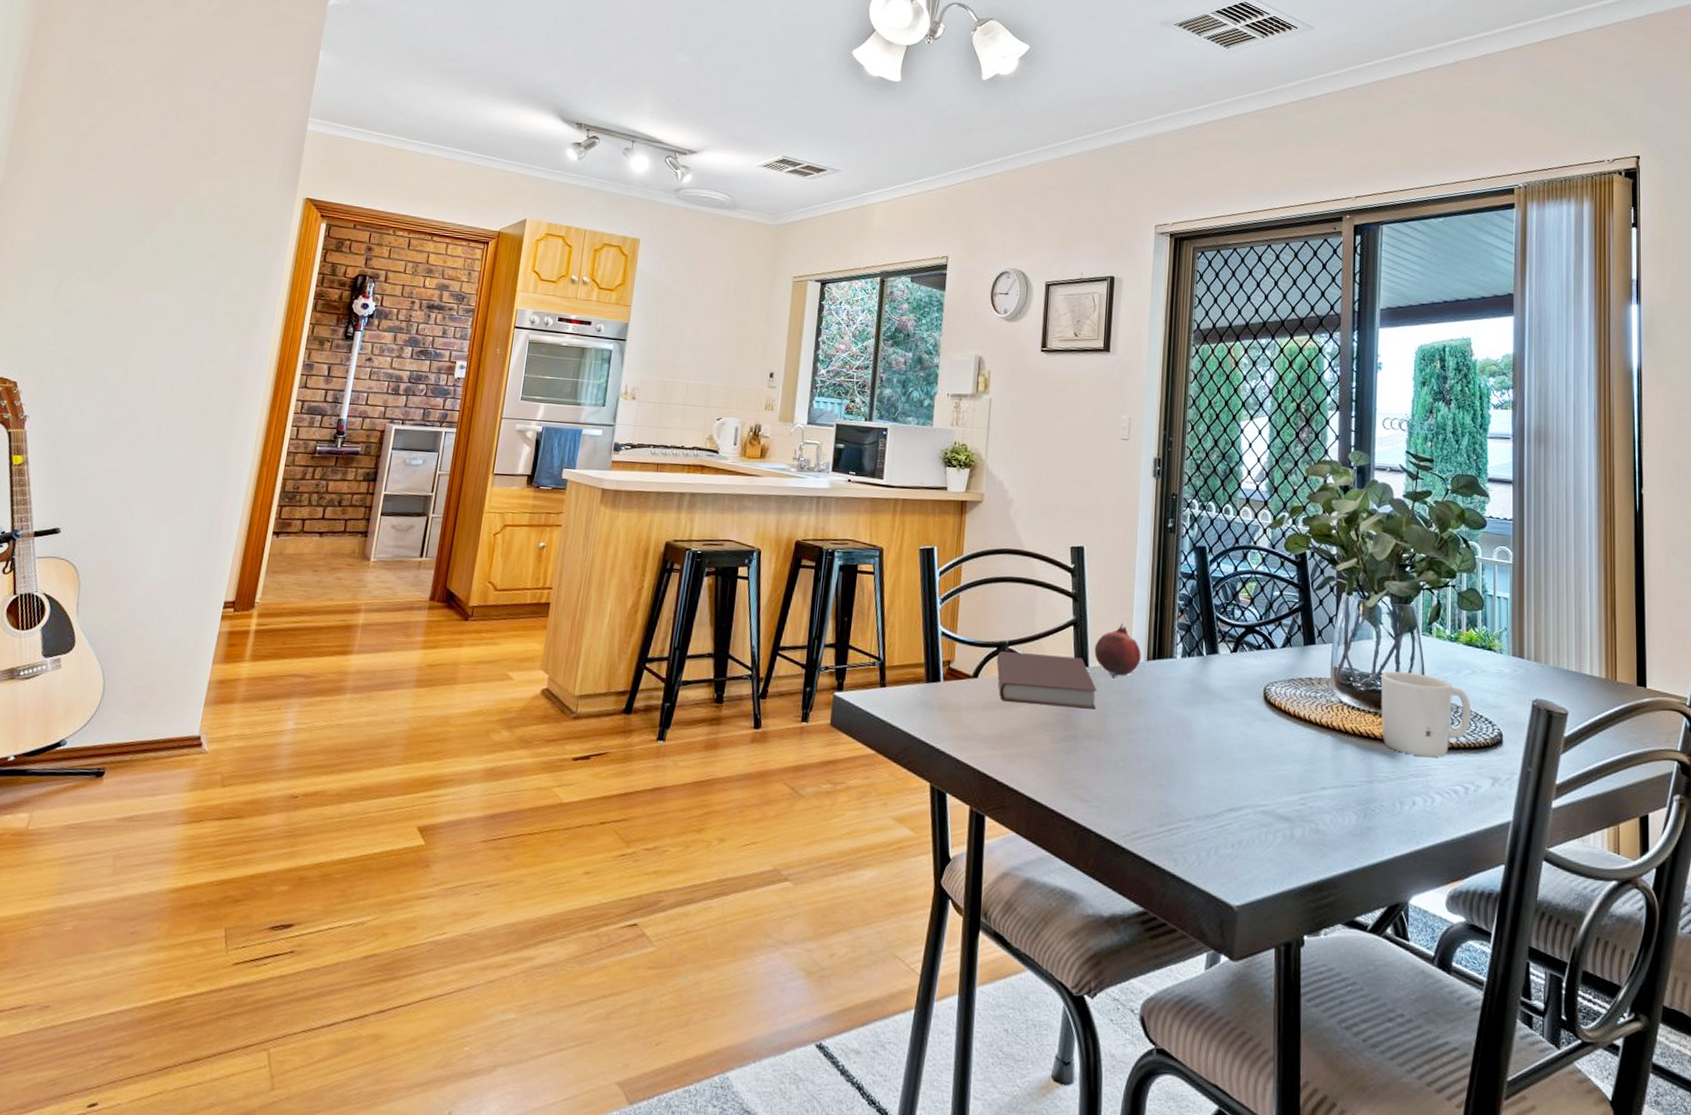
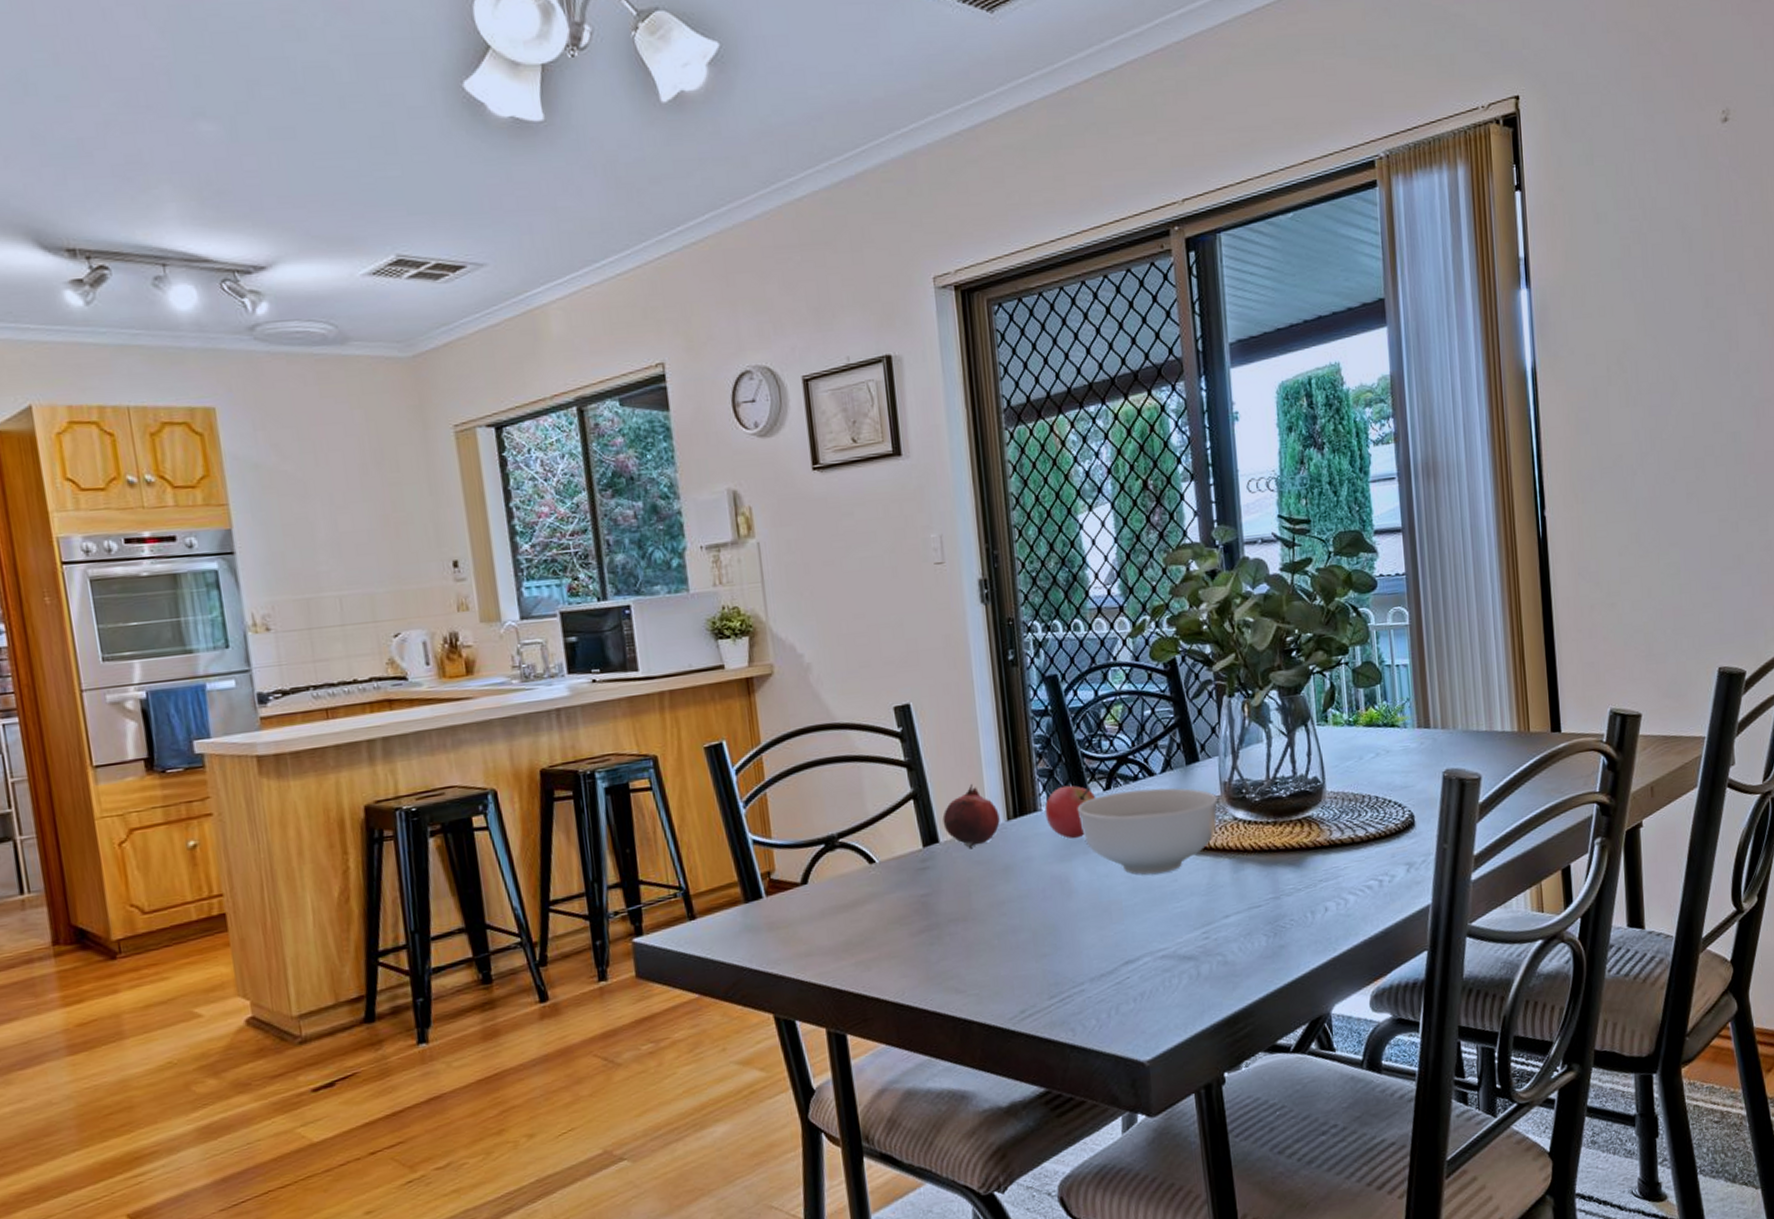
book: present [997,650,1097,710] -> none [827,834,956,904]
fruit: none [1179,641,1224,689] -> present [1045,785,1096,839]
bowl: none [1206,656,1327,736] -> present [1077,788,1218,875]
mug: present [1380,671,1472,758] -> none [1276,768,1380,859]

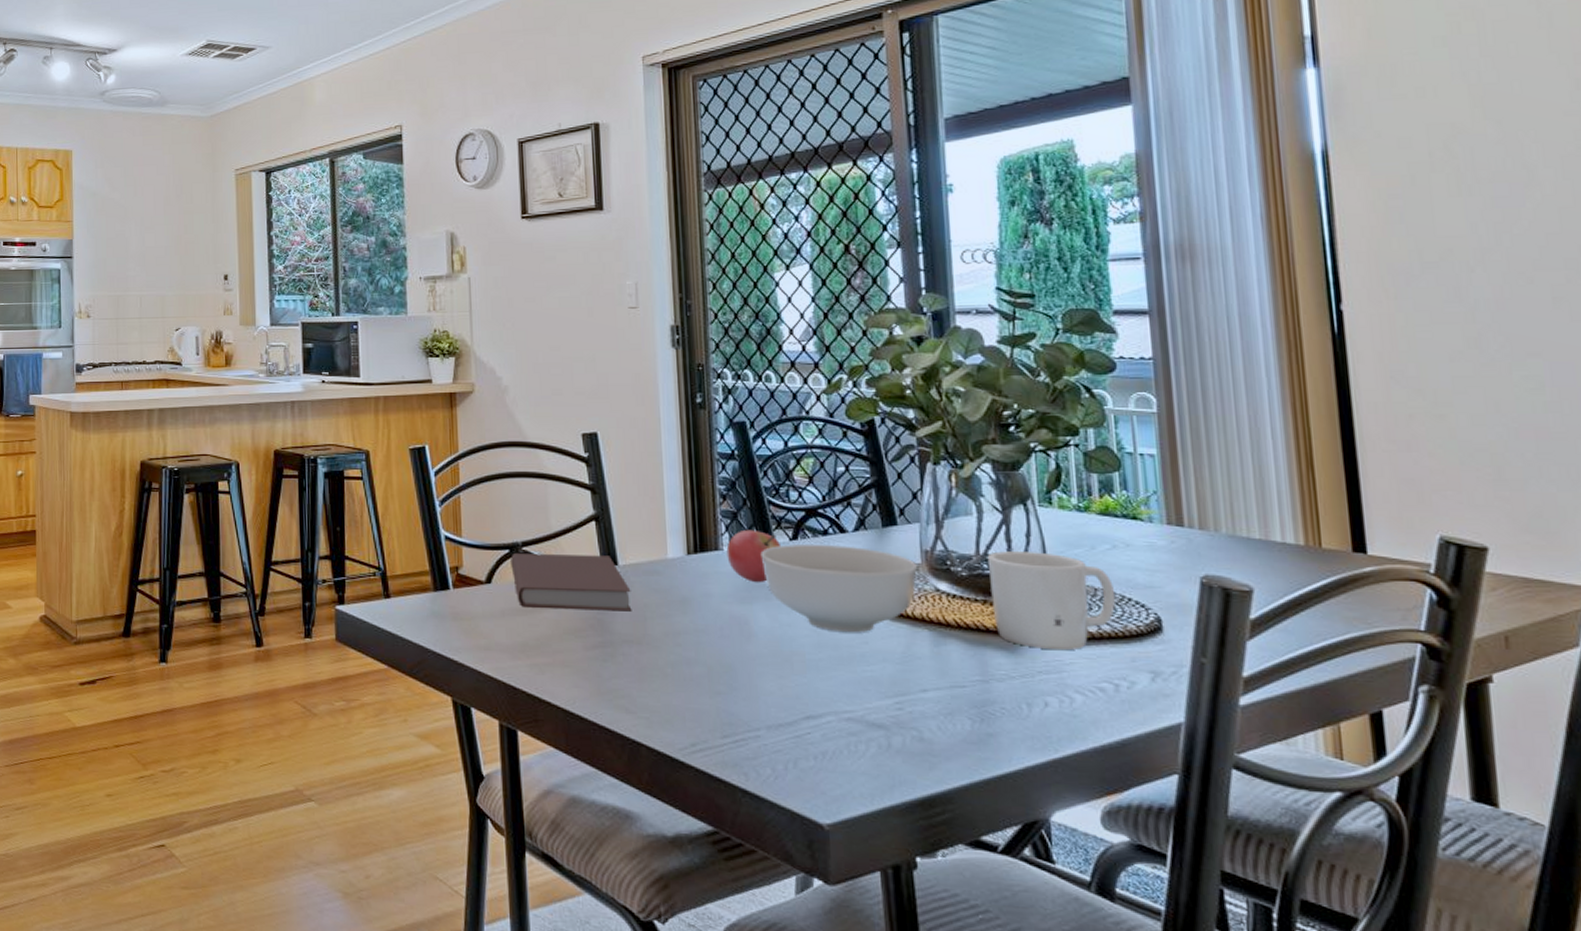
book: none [827,834,956,904] -> present [511,552,632,612]
fruit: present [942,783,1000,848] -> none [622,514,680,575]
mug: none [1276,768,1380,859] -> present [987,551,1116,651]

